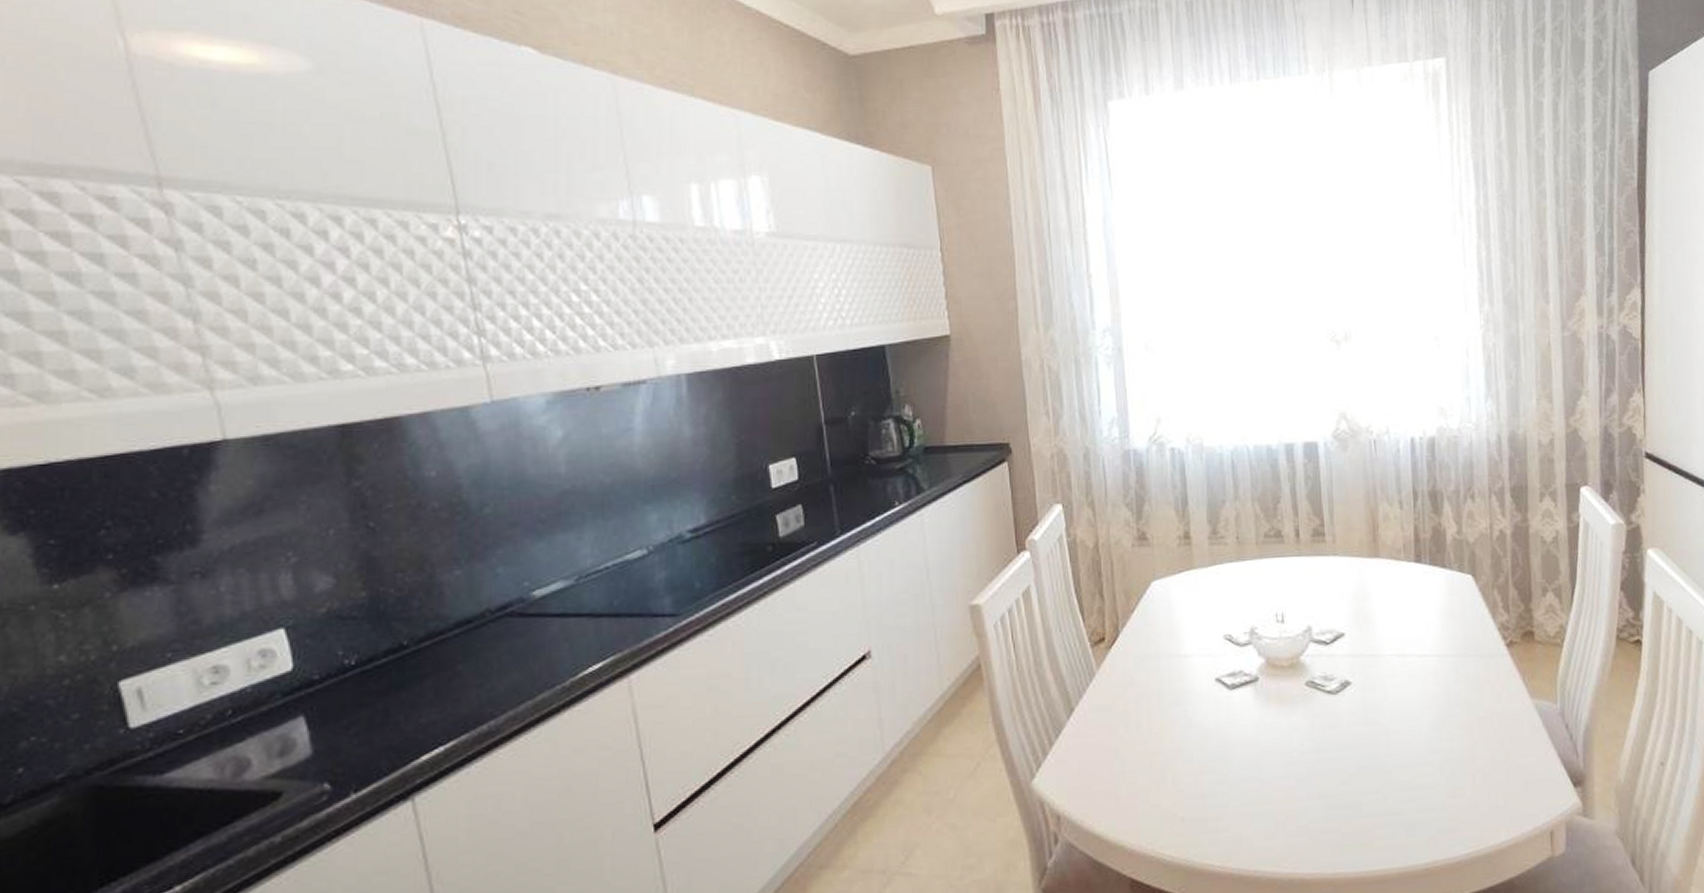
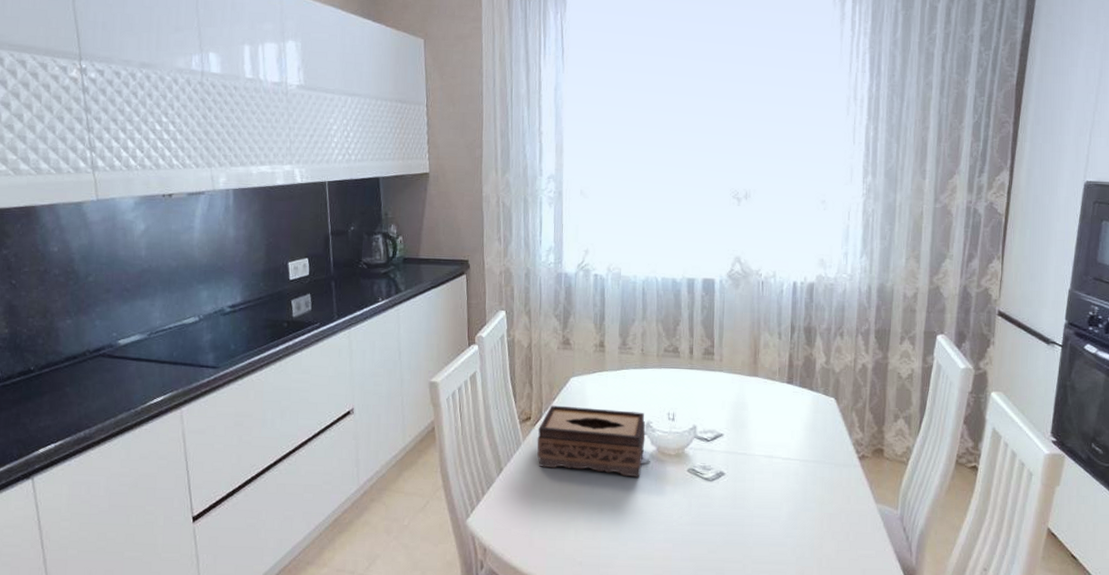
tissue box: none [1115,616,1251,701] -> present [537,405,646,477]

